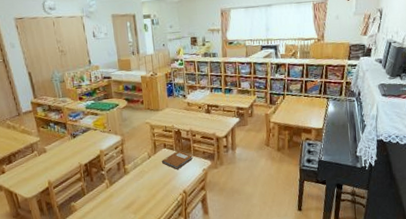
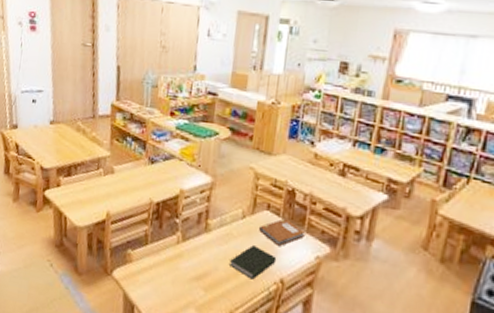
book: none [147,173,178,197] -> present [229,244,277,280]

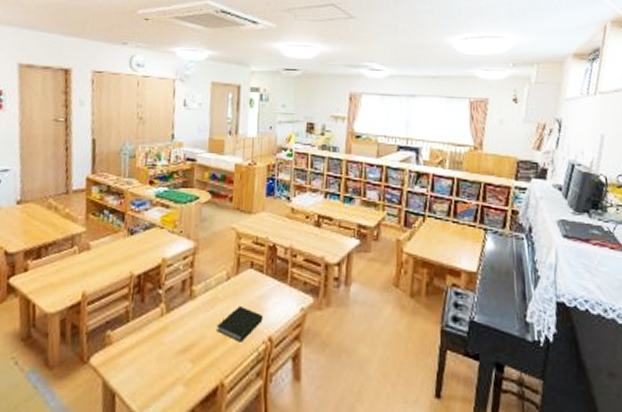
notebook: present [259,218,305,247] -> none [244,275,288,304]

